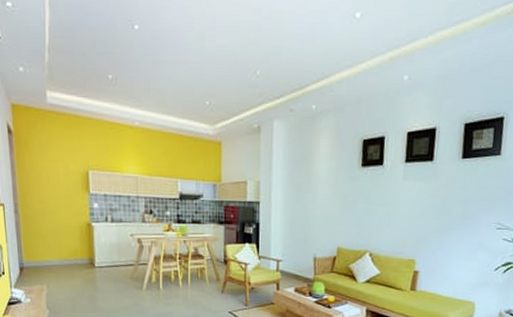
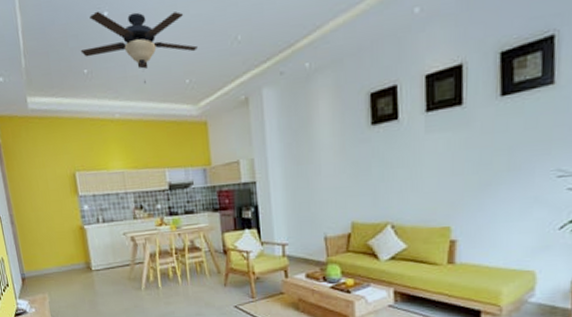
ceiling fan: none [107,23,220,99] -> present [80,11,197,84]

